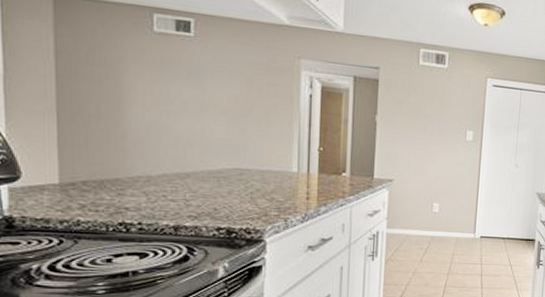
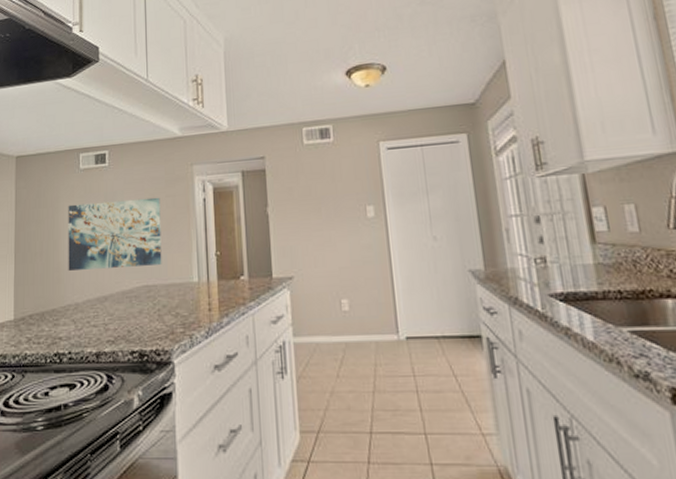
wall art: none [137,69,259,151] -> present [68,197,162,271]

